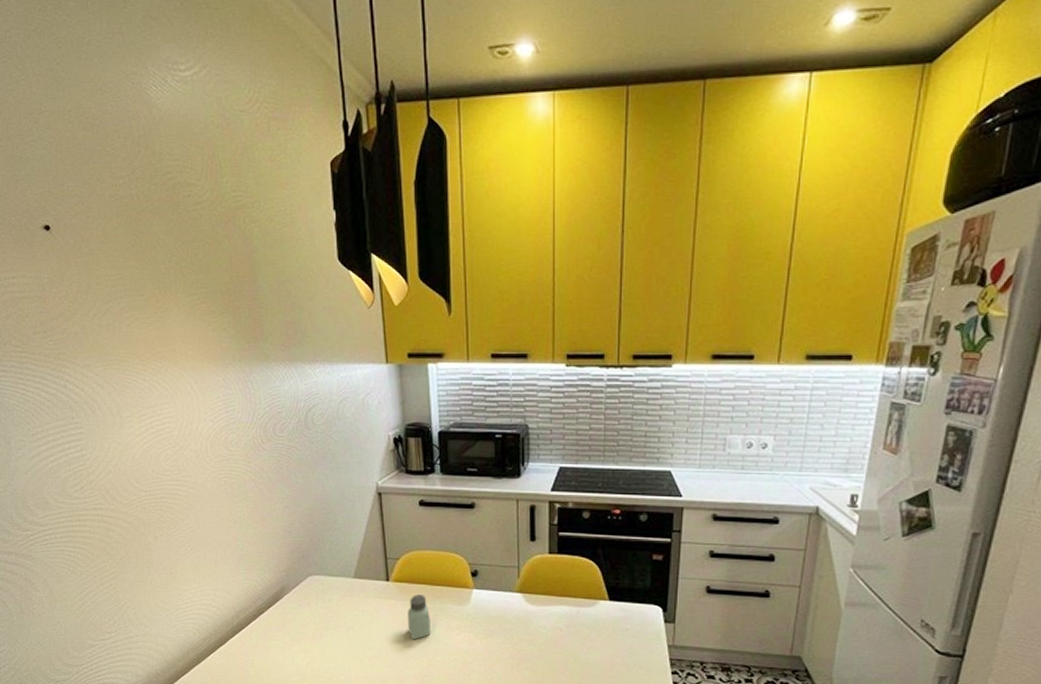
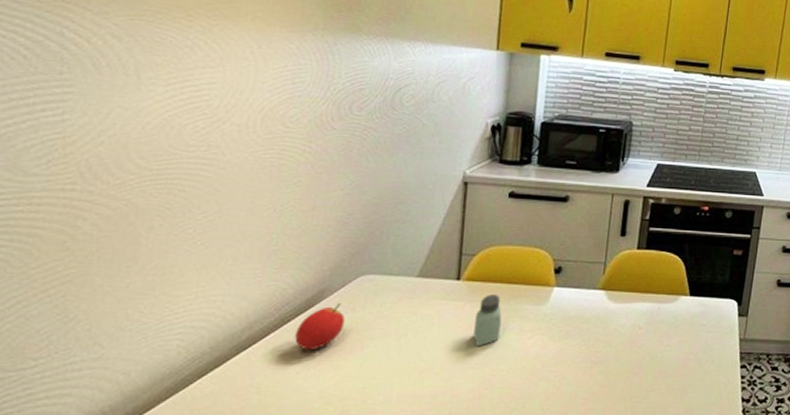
fruit: none [270,599,305,636] -> present [294,303,346,351]

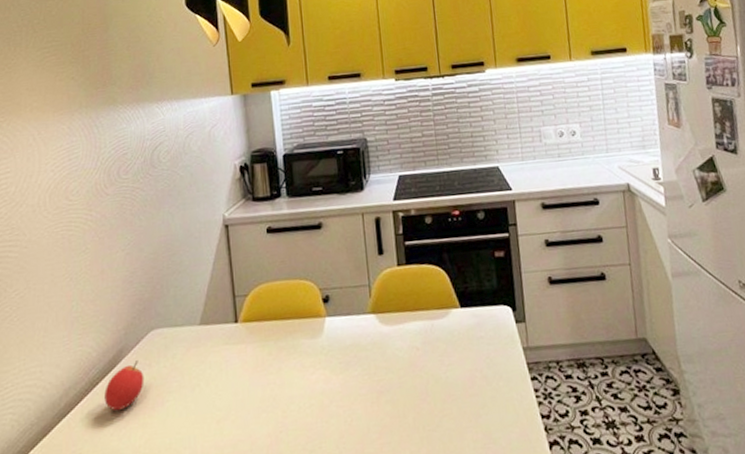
saltshaker: present [473,295,502,347] -> none [258,333,284,389]

